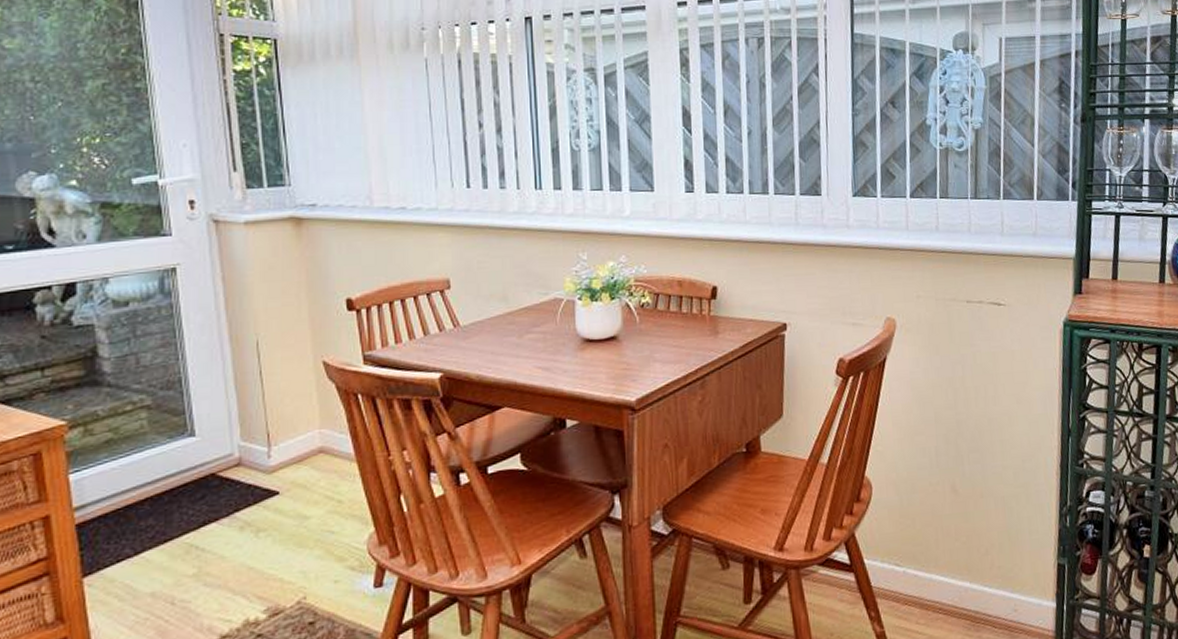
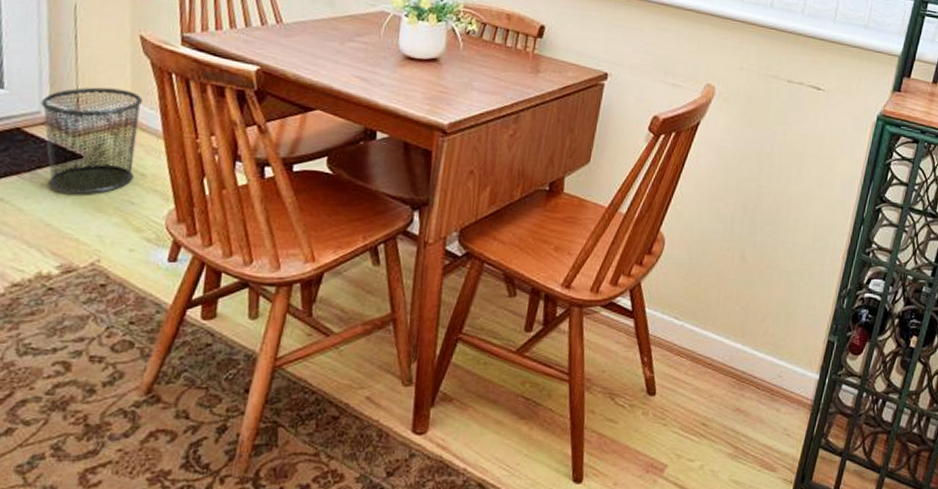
waste bin: none [232,417,331,533] -> present [40,87,142,194]

